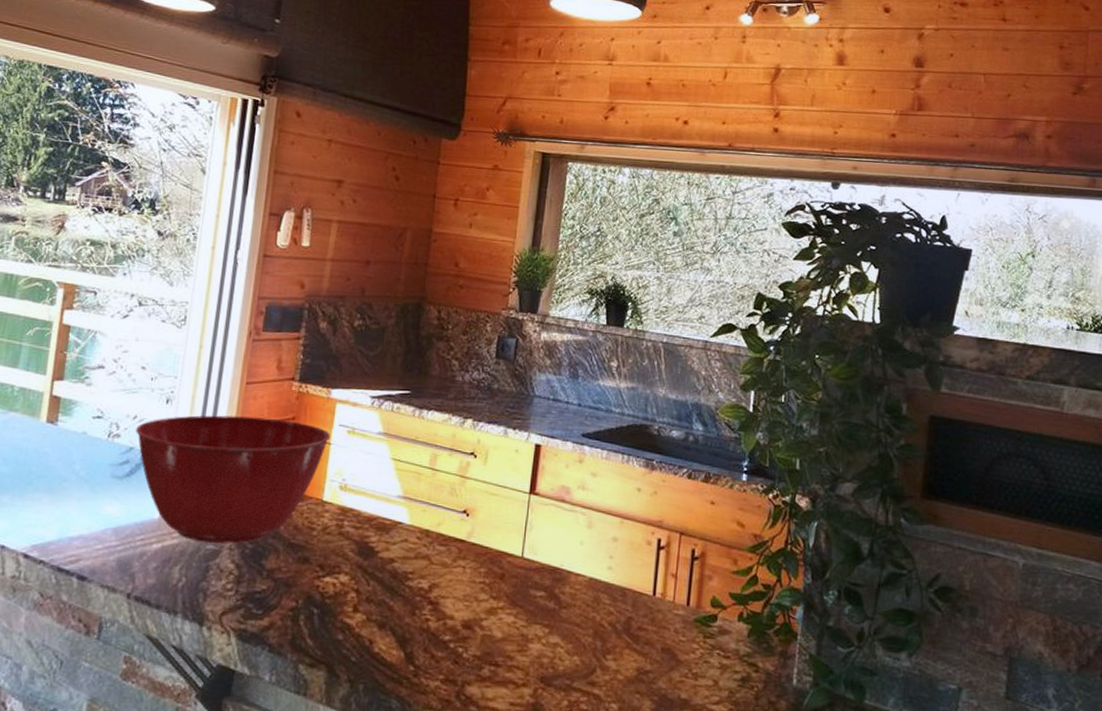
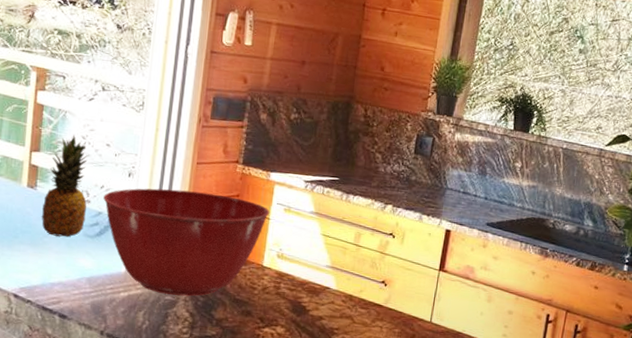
fruit: none [61,358,121,480] -> present [41,135,89,237]

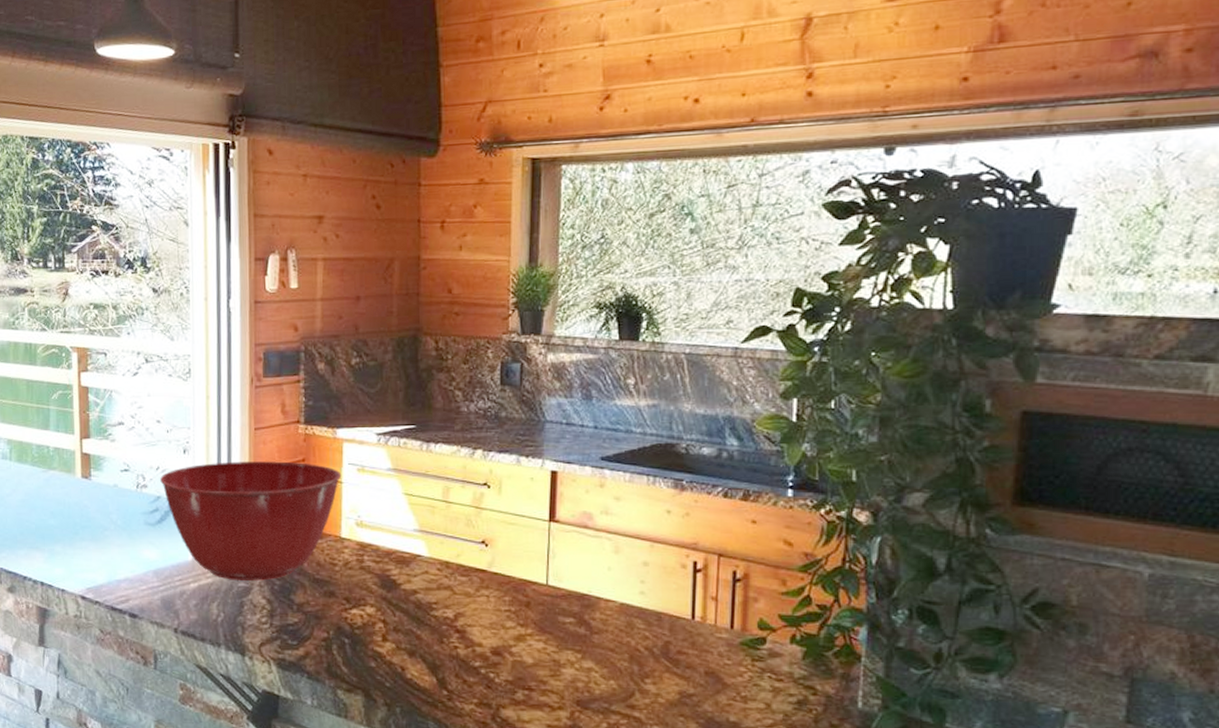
fruit: present [41,135,89,237] -> none [99,415,144,528]

